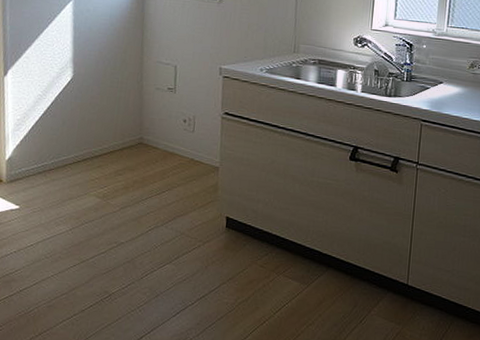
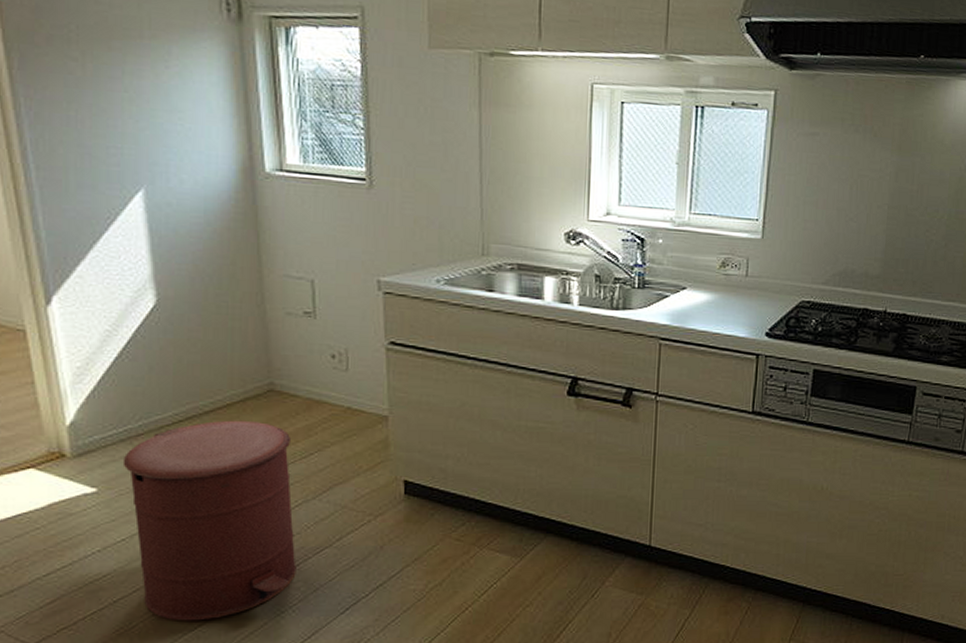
trash can: none [38,163,150,311] -> present [122,420,296,621]

